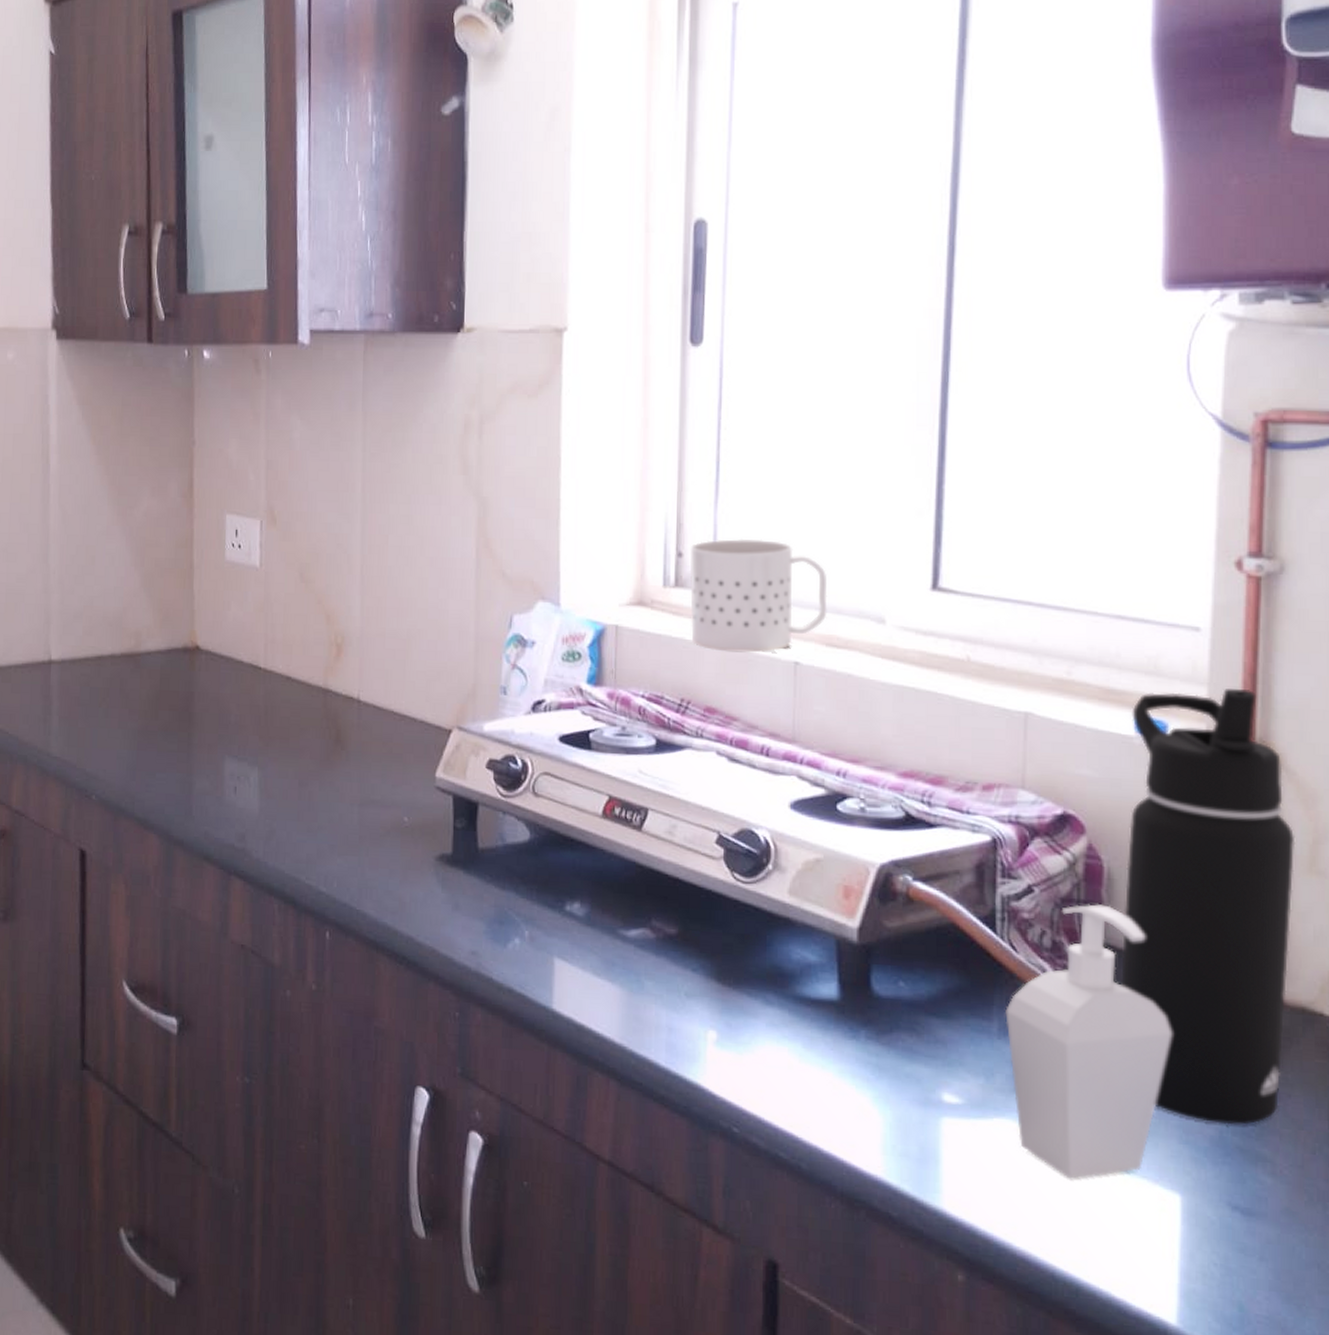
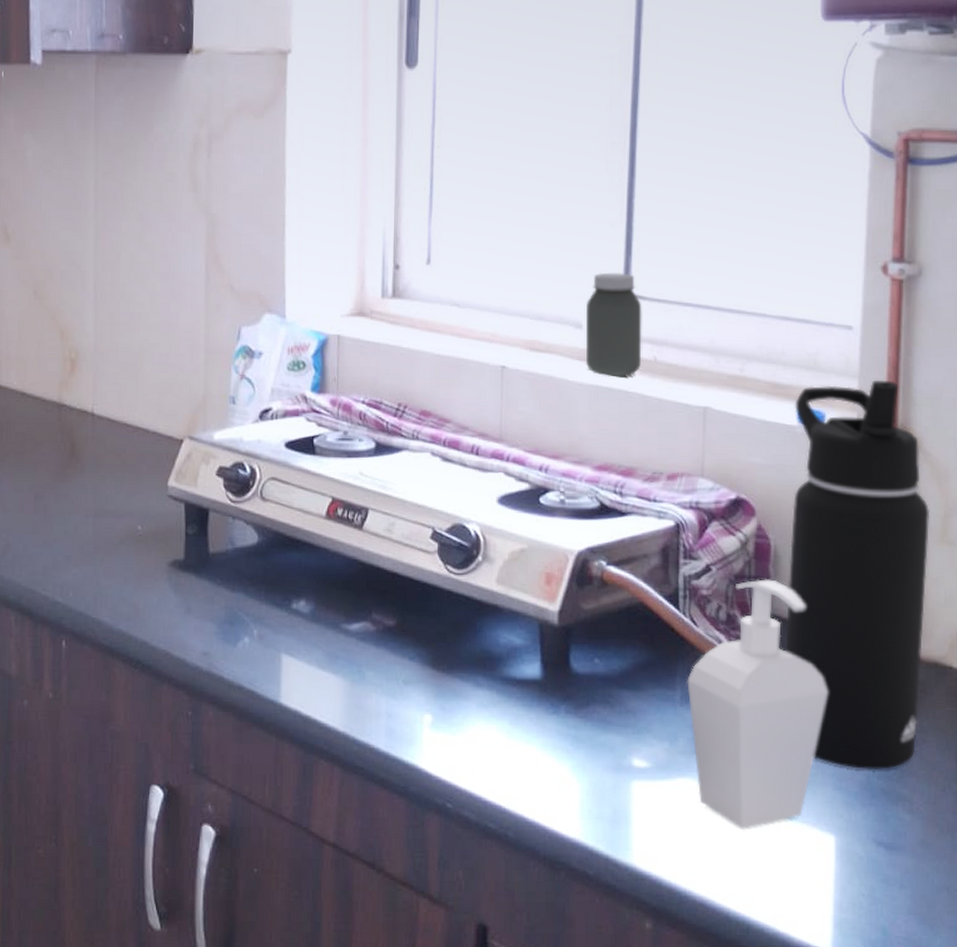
mug: present [689,538,827,653] -> none [406,251,531,358]
jar: none [888,563,953,677] -> present [585,272,642,377]

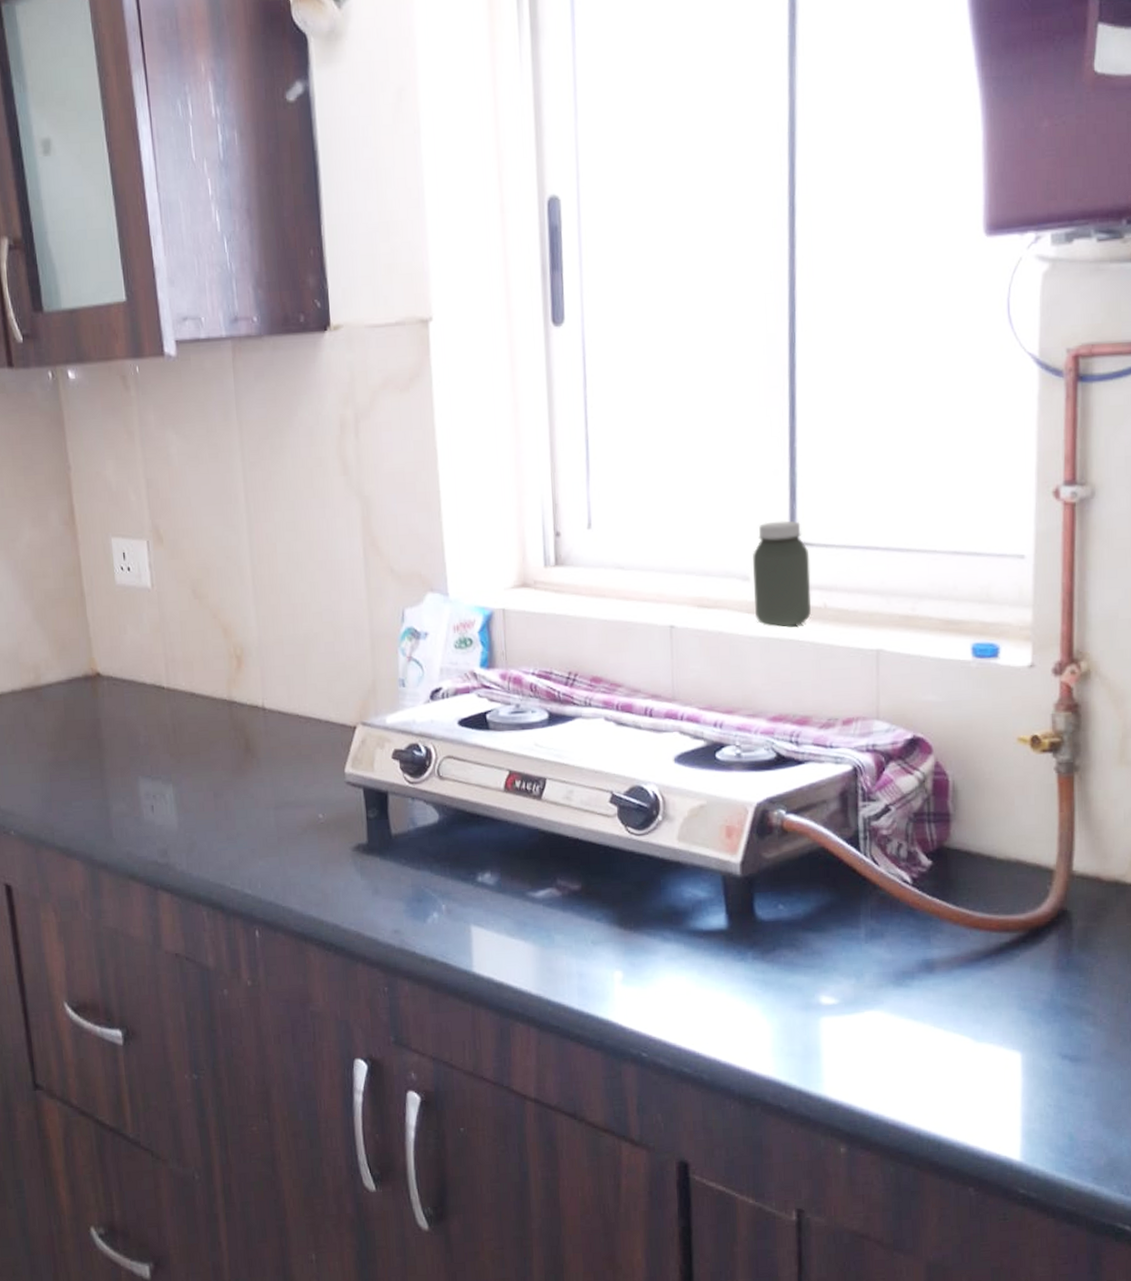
soap bottle: present [687,579,829,828] -> none [871,814,1011,1053]
water bottle: present [784,381,930,769] -> none [965,607,1108,988]

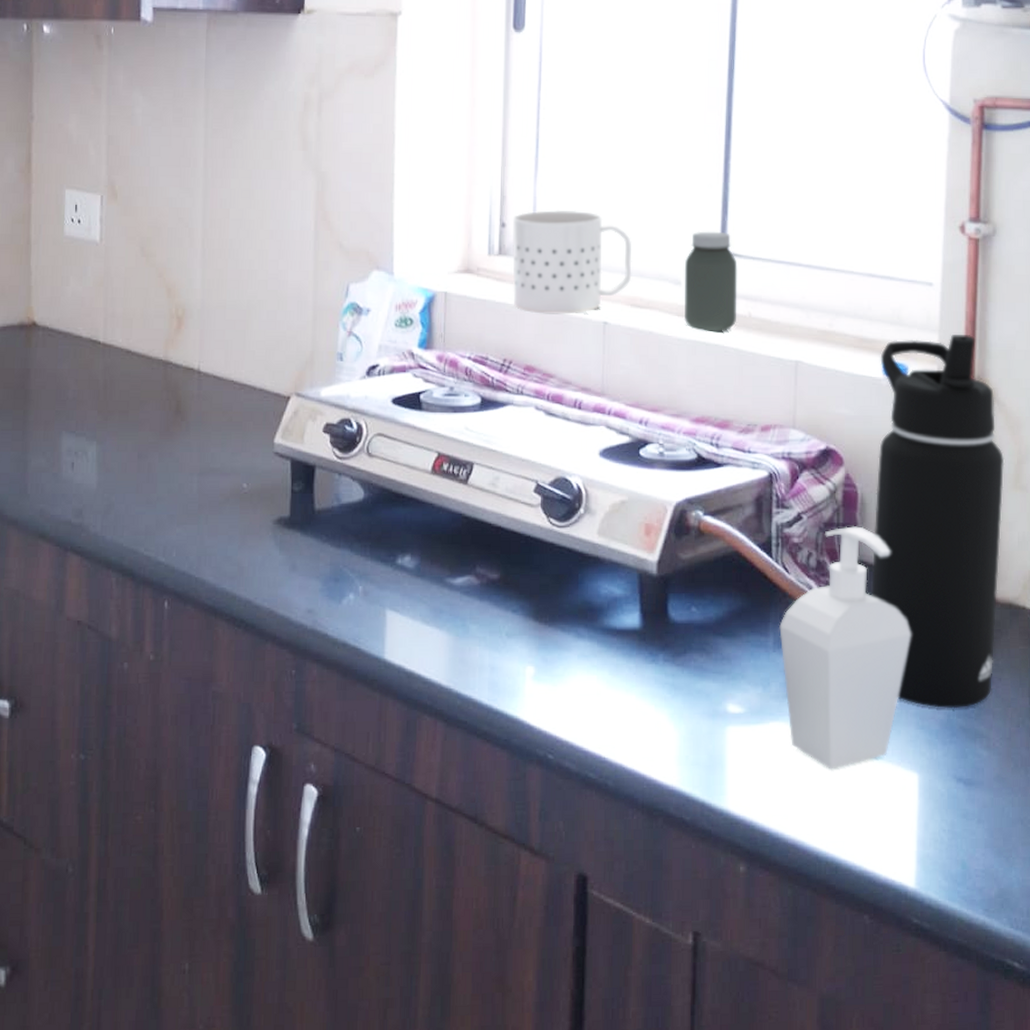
mug: none [566,511,697,623] -> present [512,209,632,315]
soap bottle: none [871,814,1011,1053] -> present [779,526,912,770]
water bottle: none [965,607,1108,988] -> present [870,335,1005,708]

